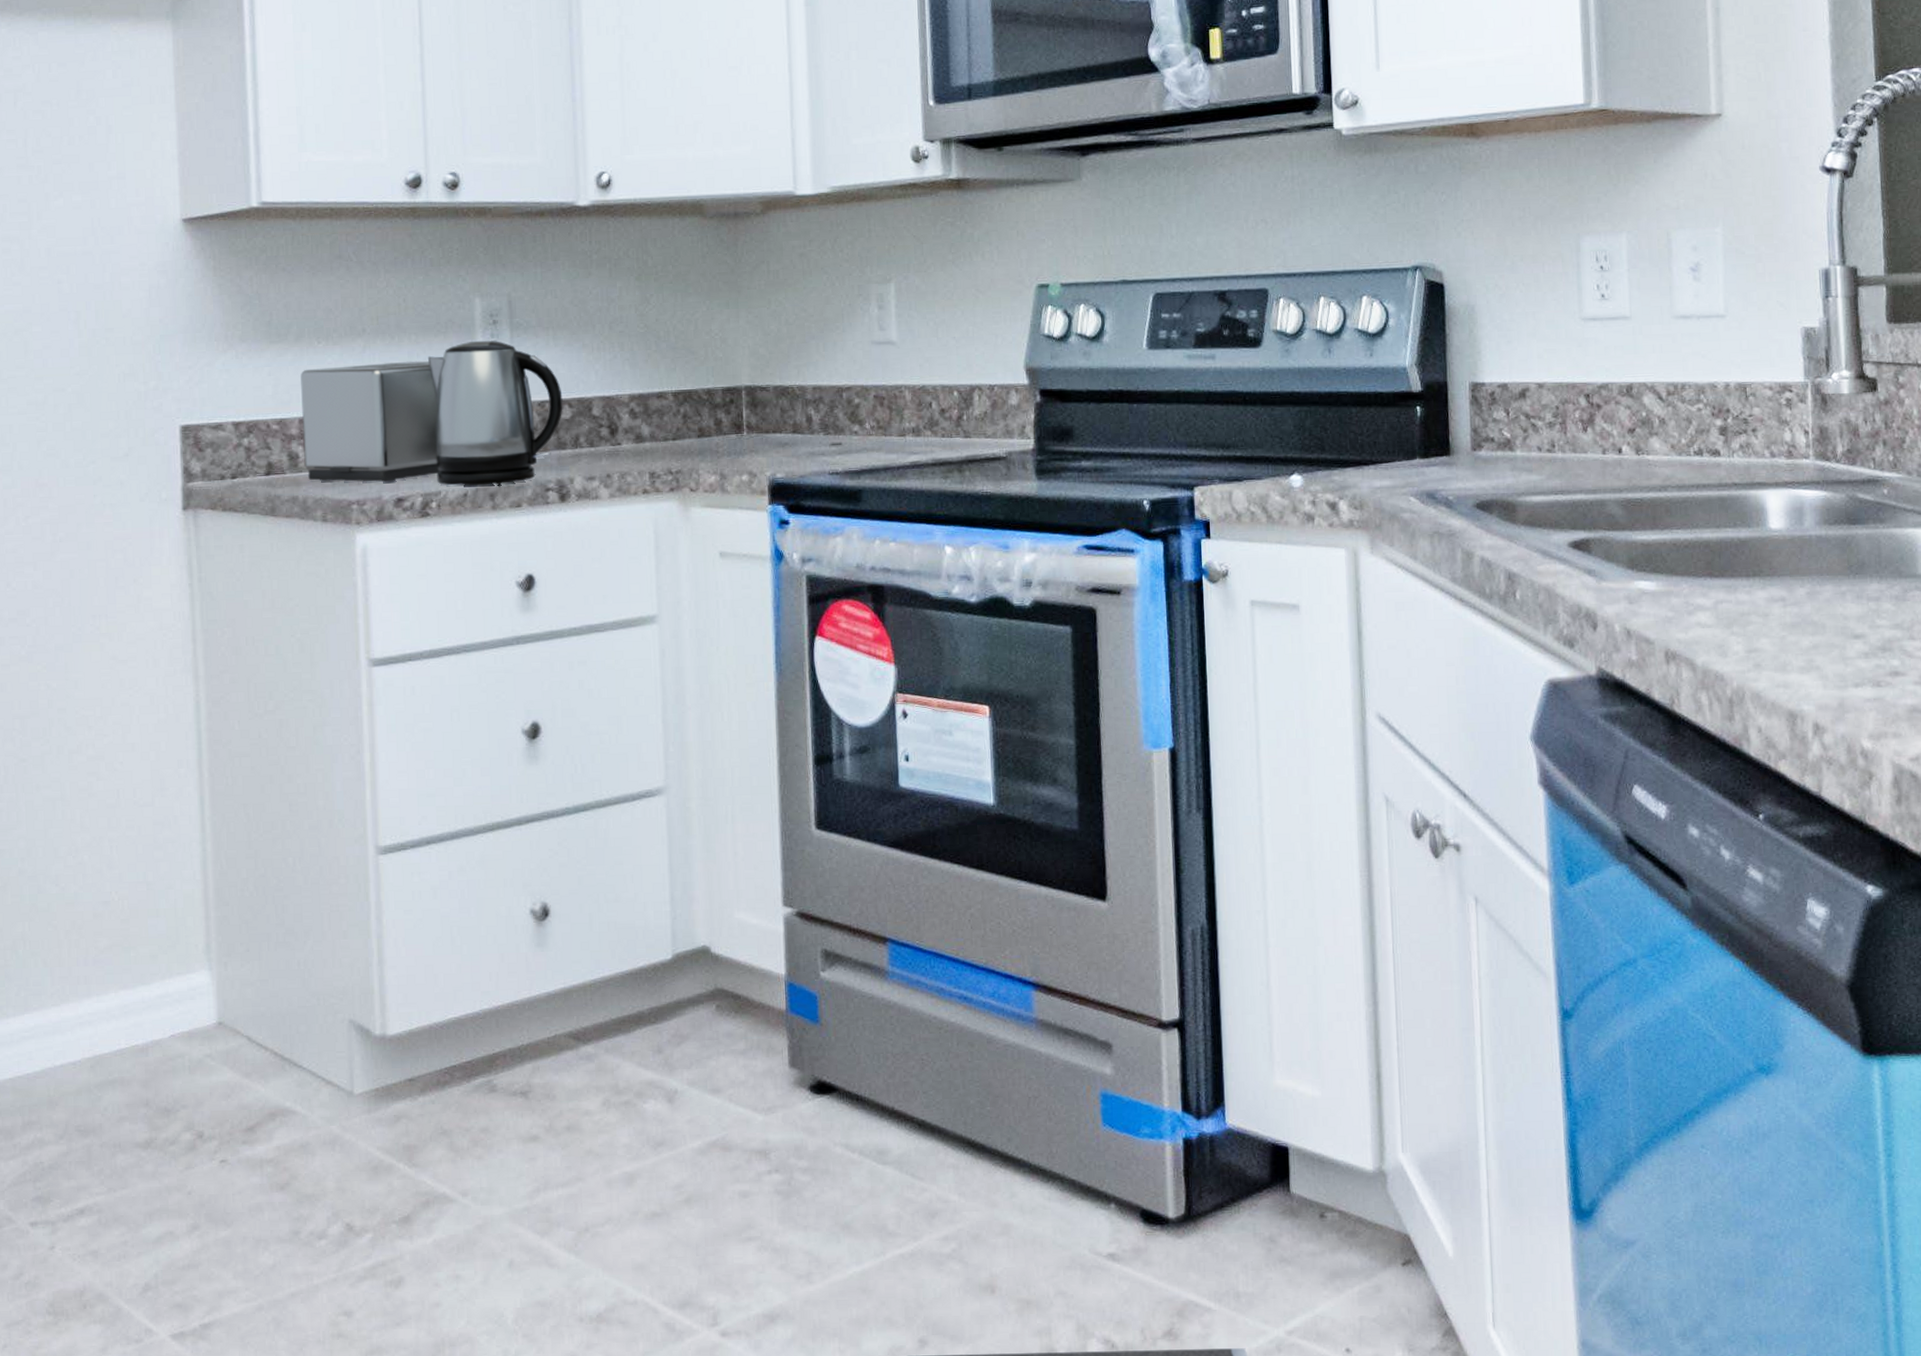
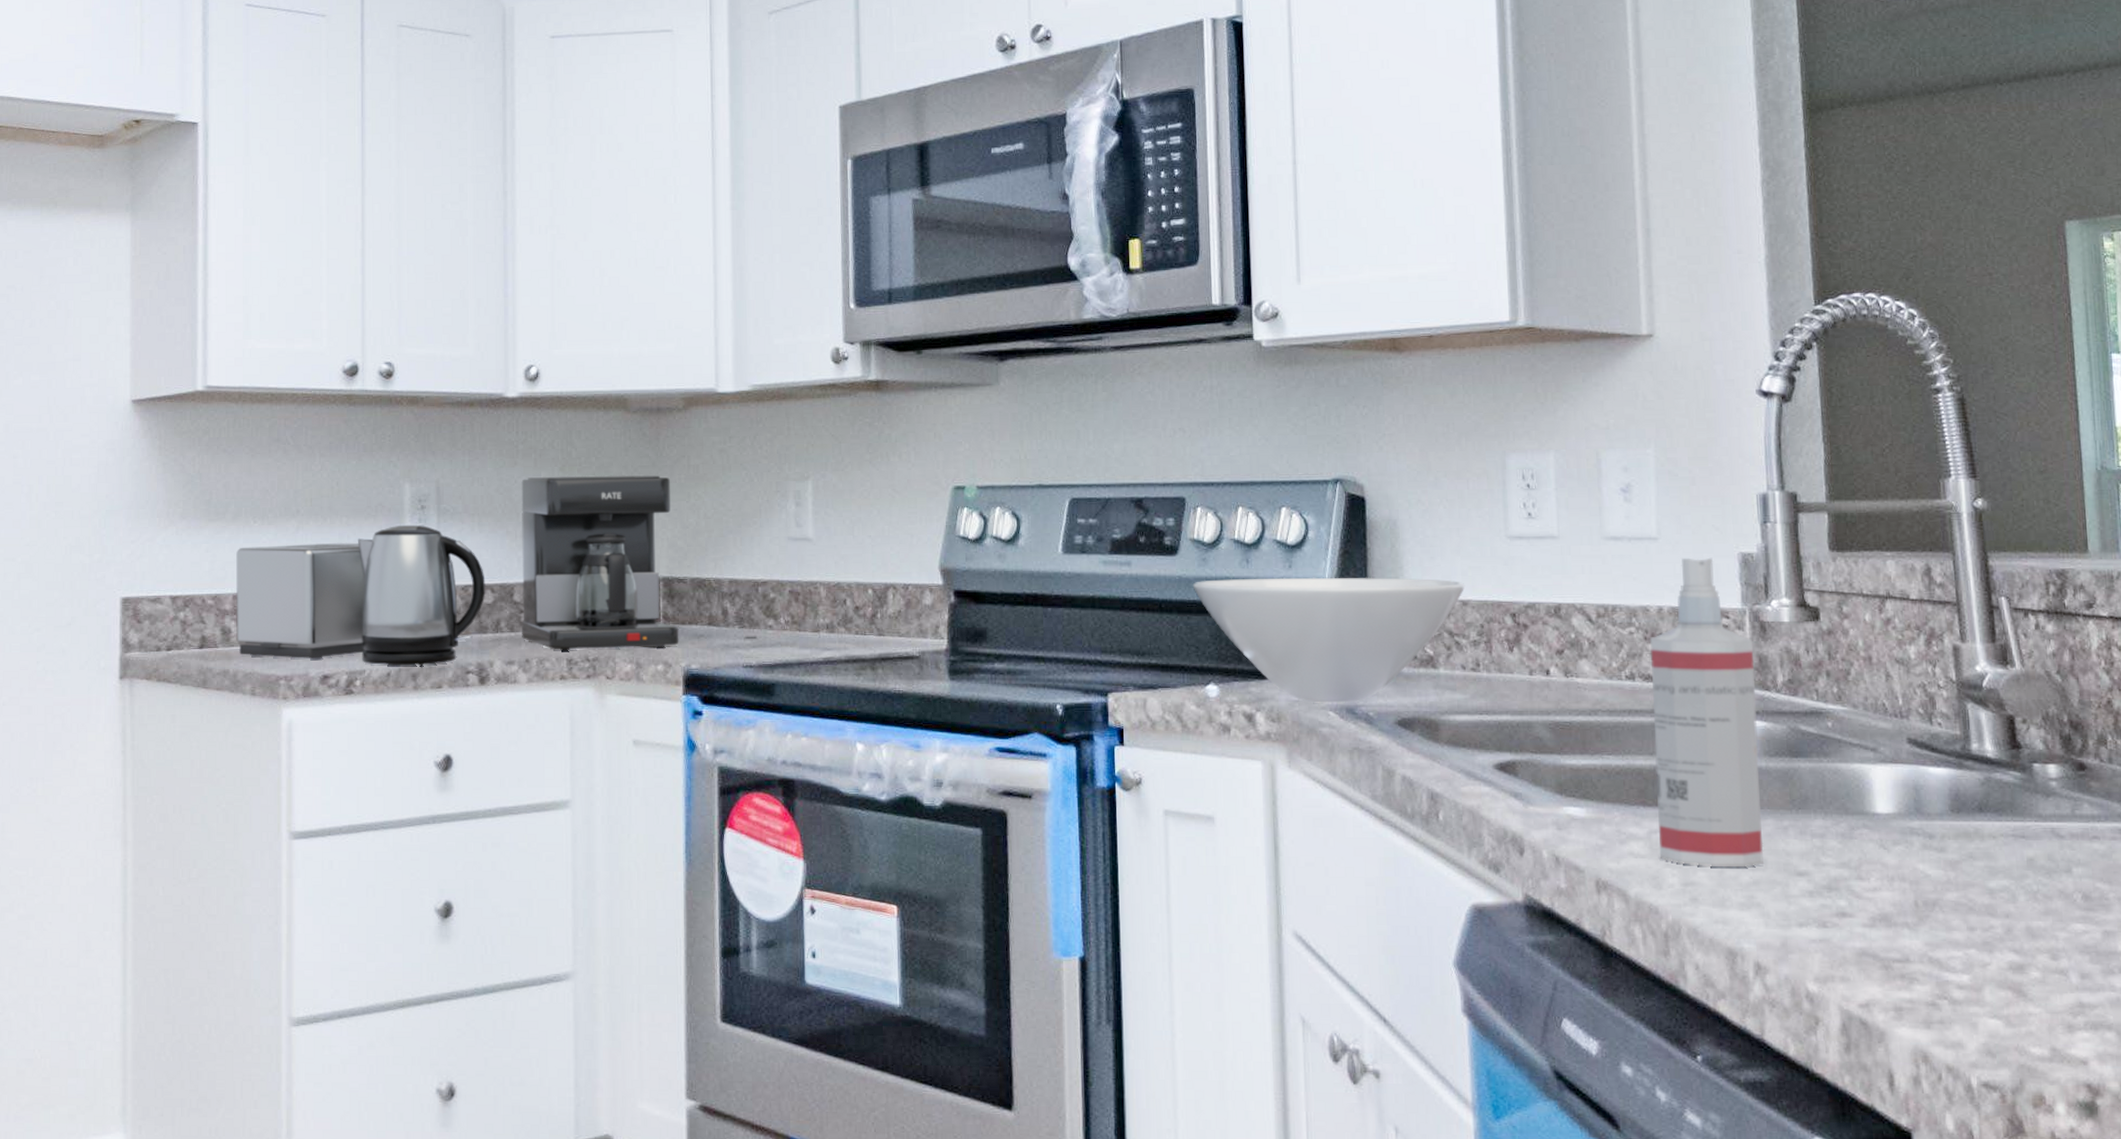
coffee maker: none [596,282,764,465] -> present [521,475,679,651]
bowl: none [1276,363,1541,489] -> present [1192,577,1466,703]
spray bottle: none [1716,333,1823,633] -> present [1649,557,1764,868]

